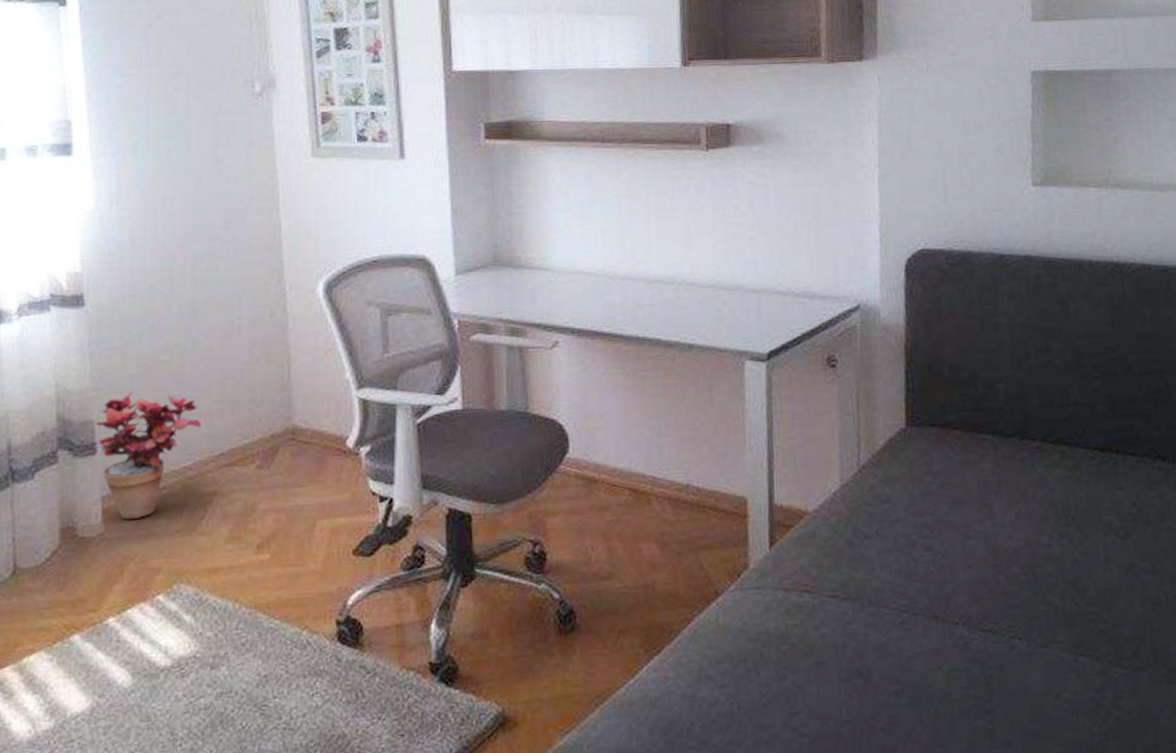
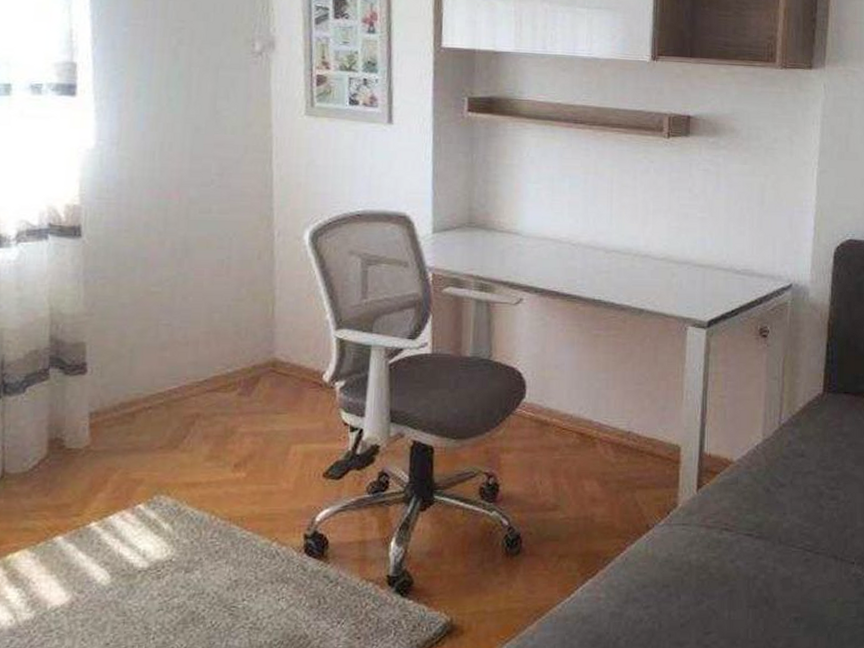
potted plant: present [95,391,202,520] -> none [87,318,188,435]

